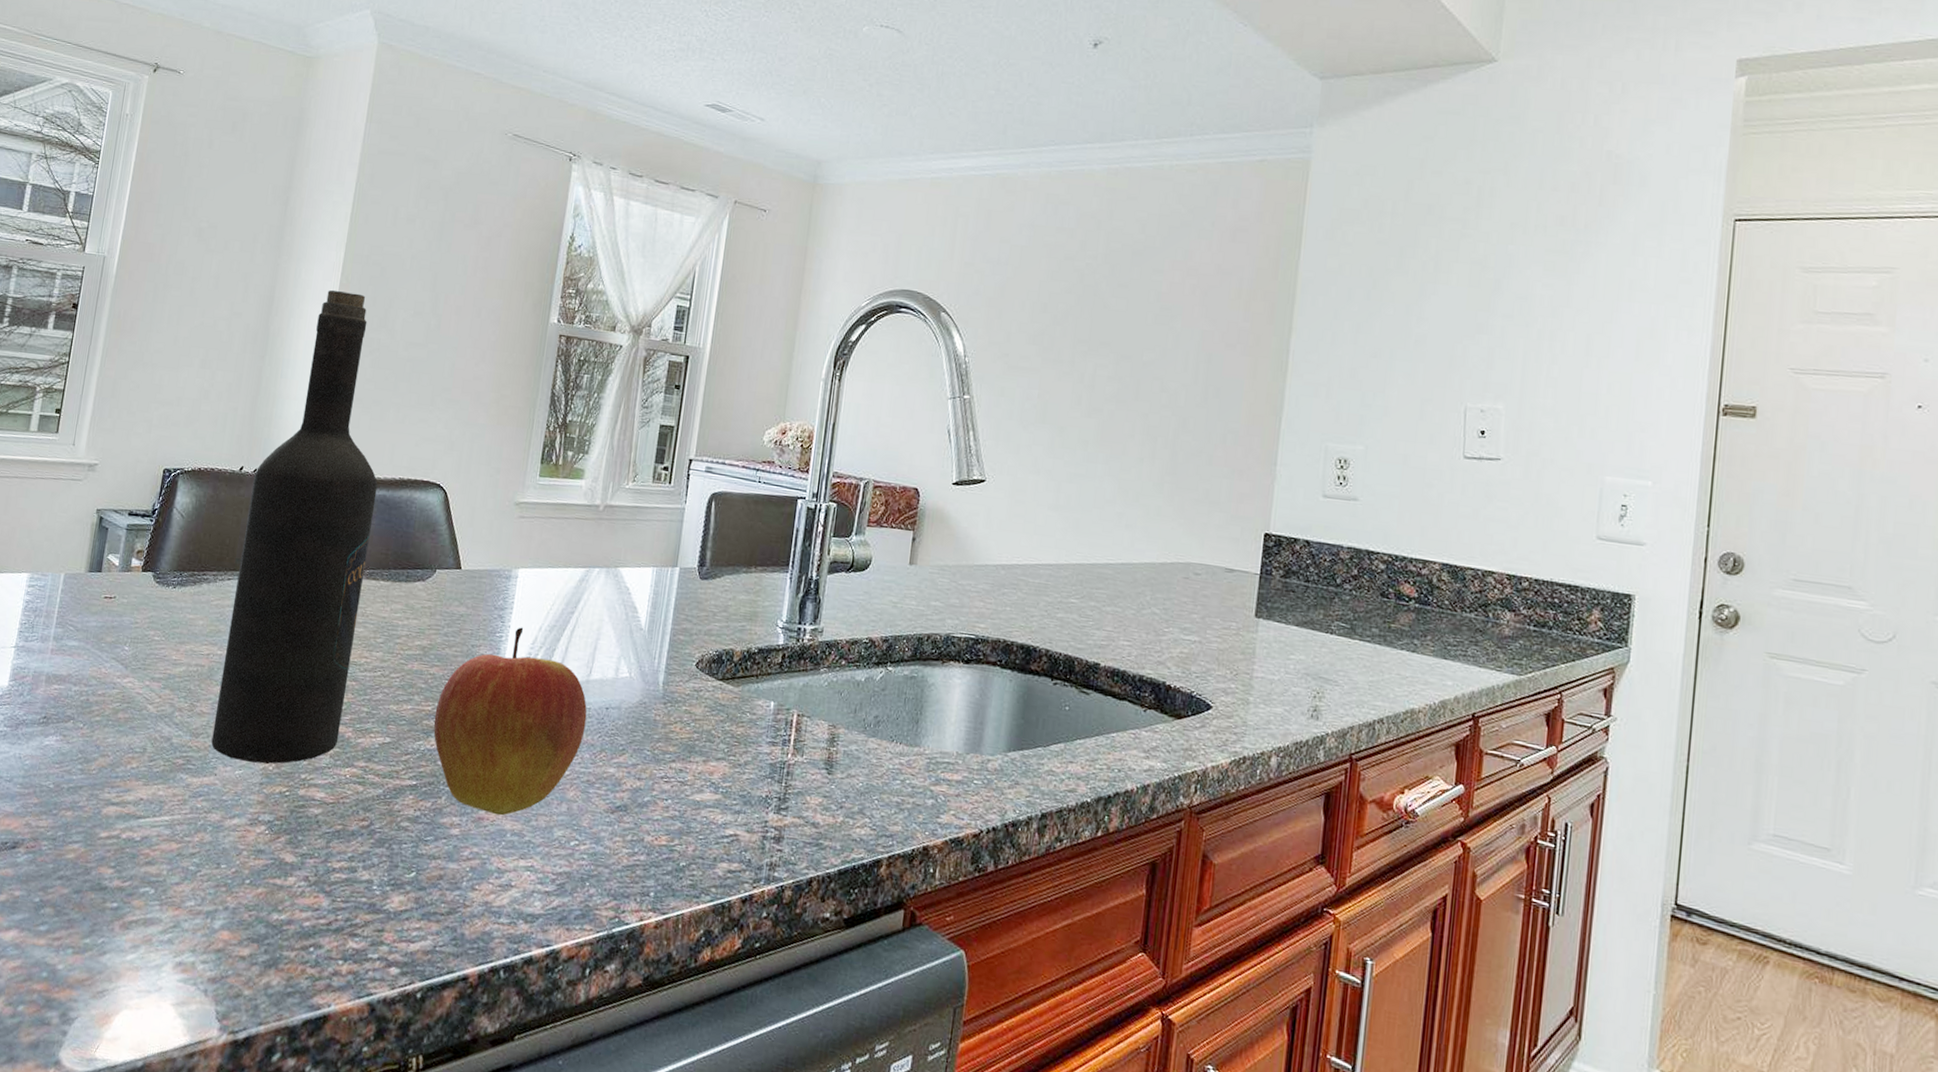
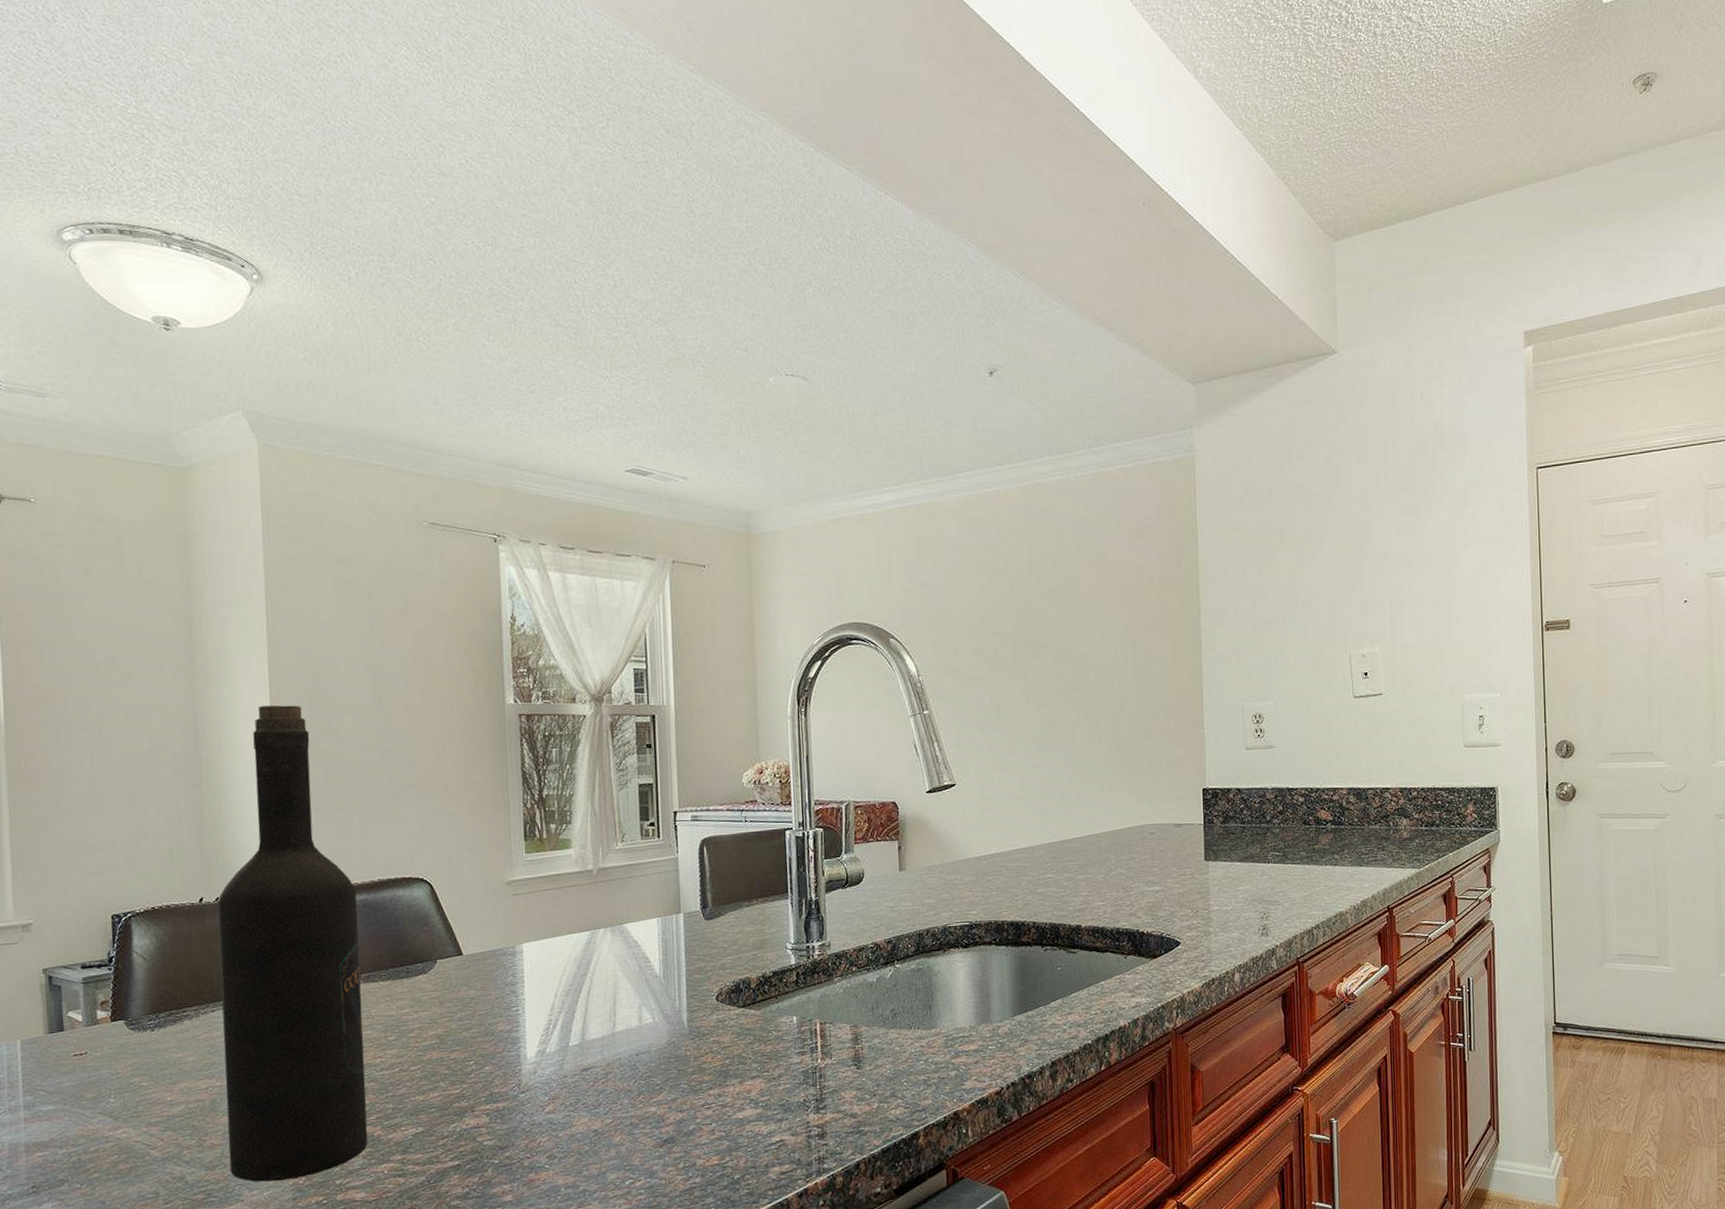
apple: present [433,627,587,816] -> none [464,997,620,1174]

